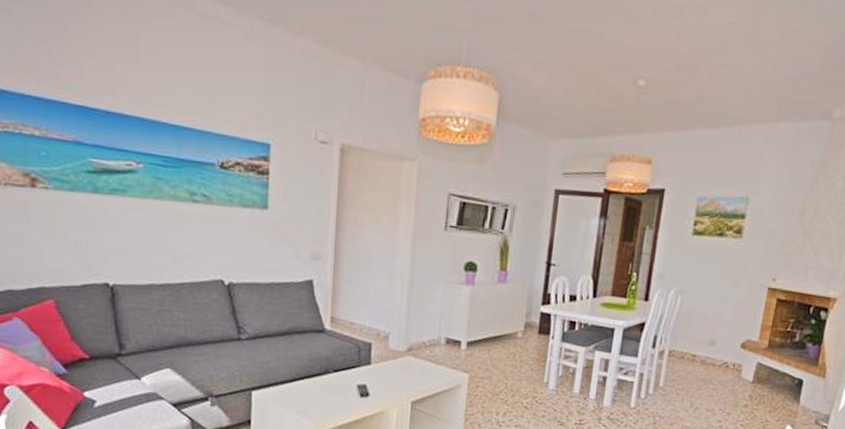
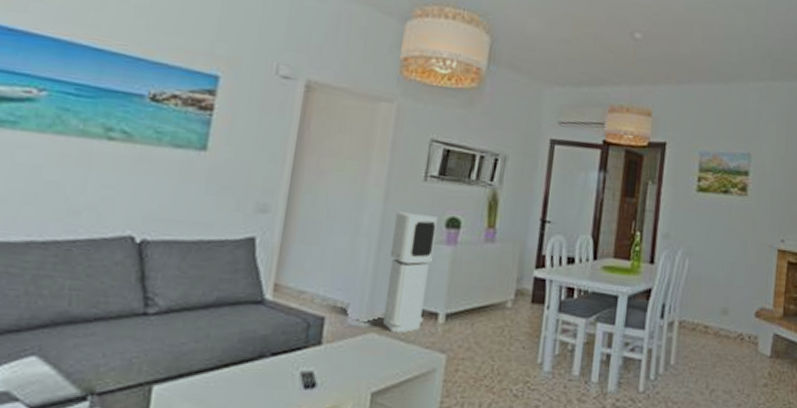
air purifier: none [415,257,457,357] -> present [381,211,437,334]

